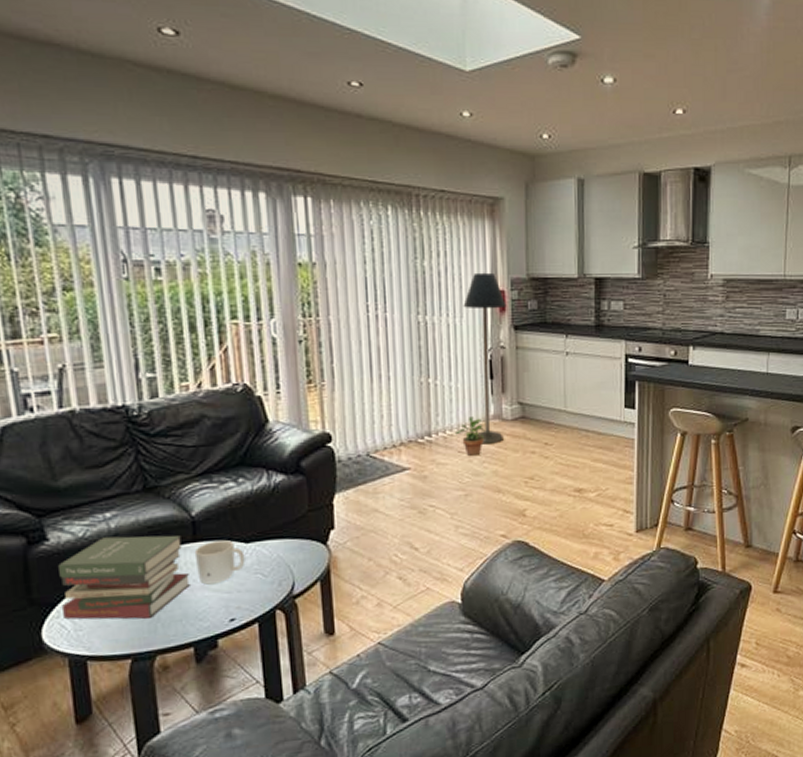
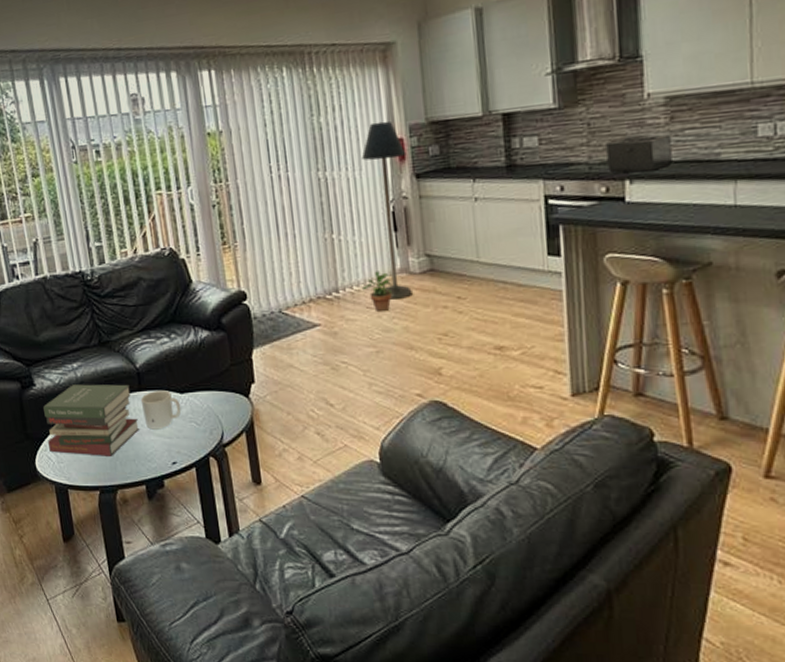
toaster: none [677,309,725,341] -> present [606,134,672,173]

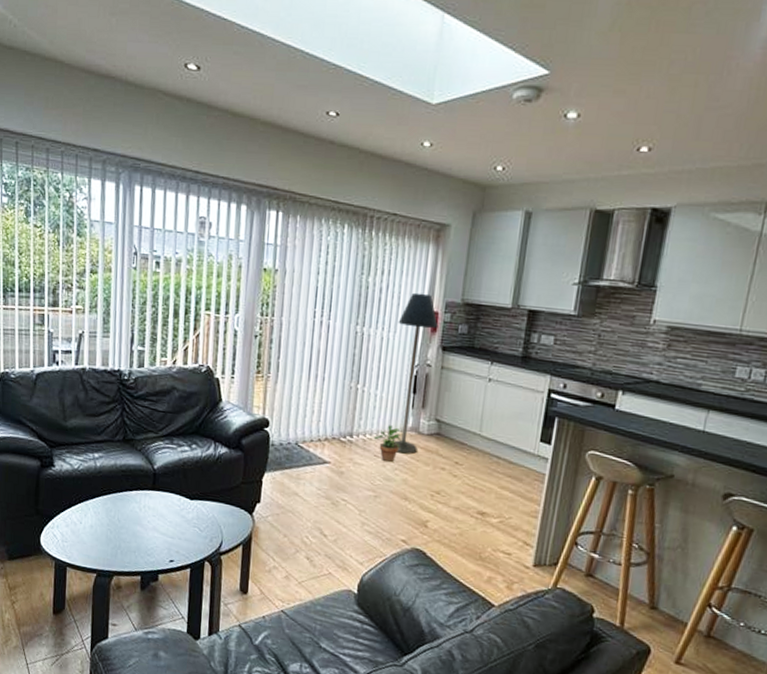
books: present [43,384,139,456] -> none [56,472,146,544]
mug: present [140,389,181,430] -> none [151,492,188,529]
toaster: present [606,134,672,173] -> none [607,353,665,389]

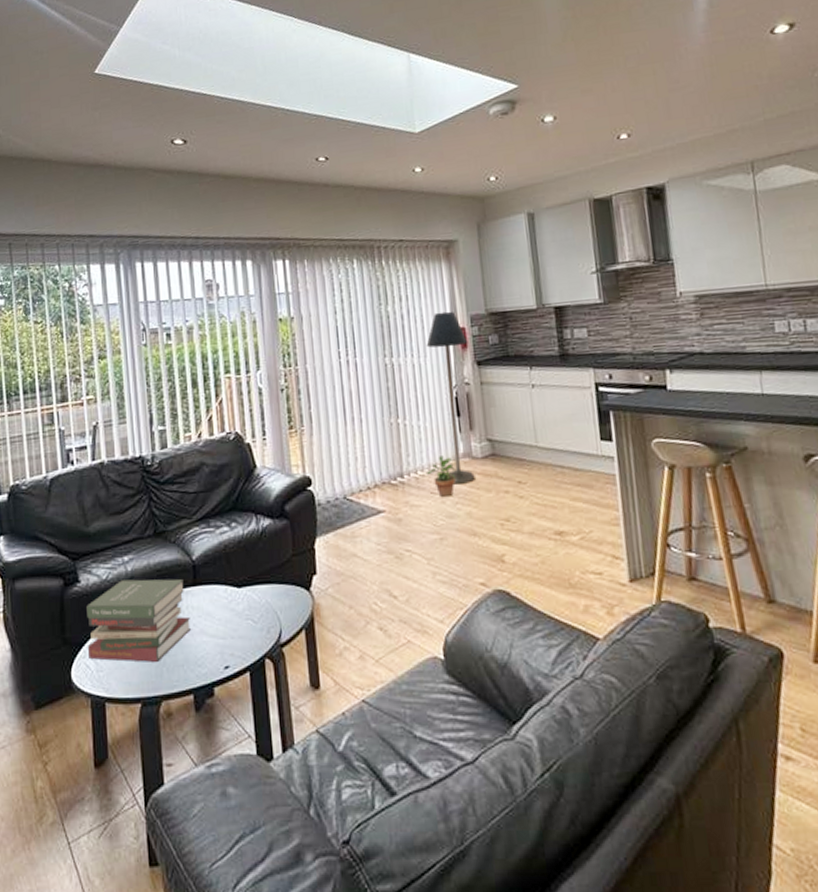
books: none [56,472,146,544] -> present [86,578,191,662]

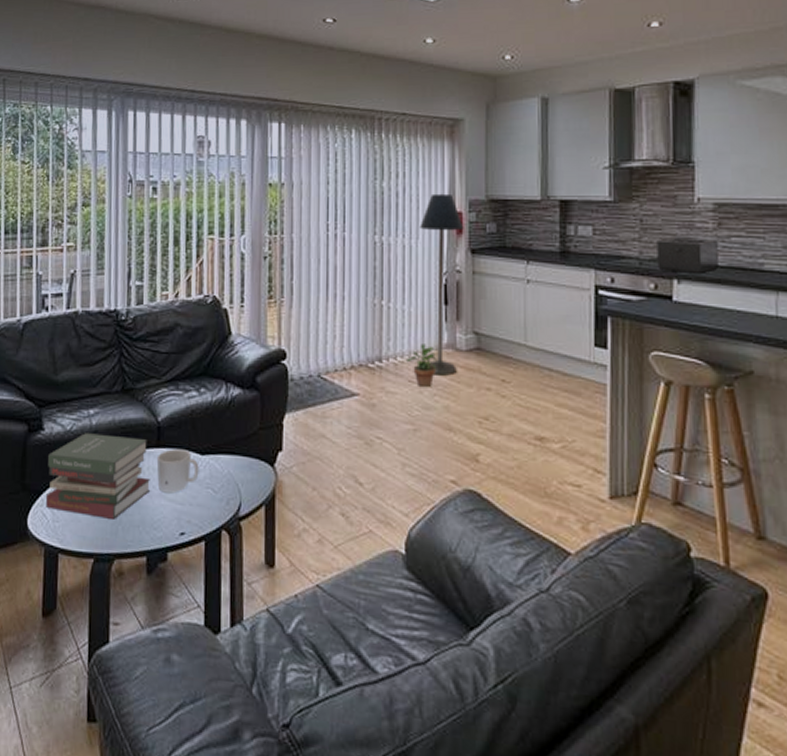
mug: none [194,584,238,630] -> present [156,448,199,494]
toaster: none [647,328,705,363] -> present [657,237,719,275]

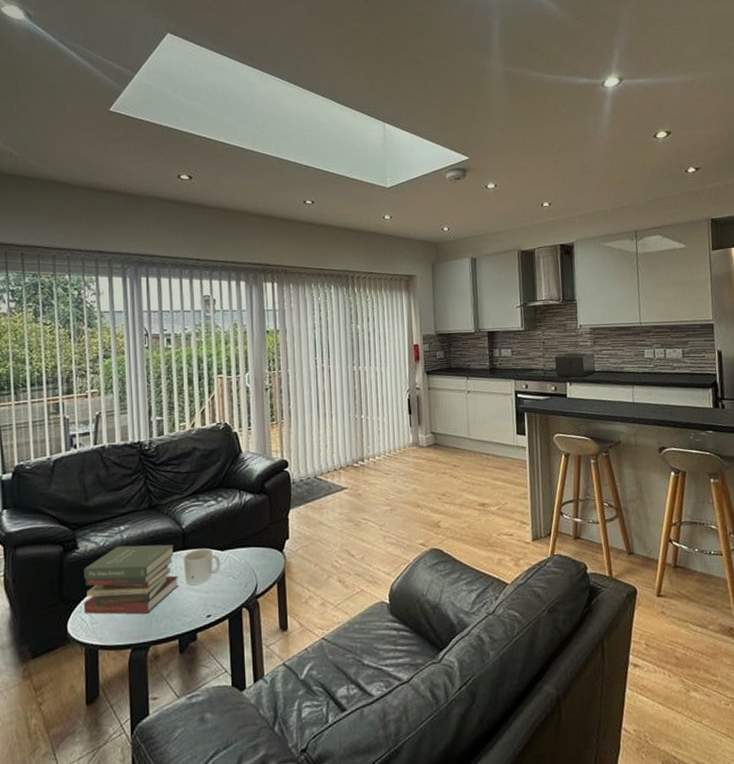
potted plant: present [407,344,437,388] -> none [383,444,406,478]
floor lamp: present [419,193,464,376] -> none [387,331,421,467]

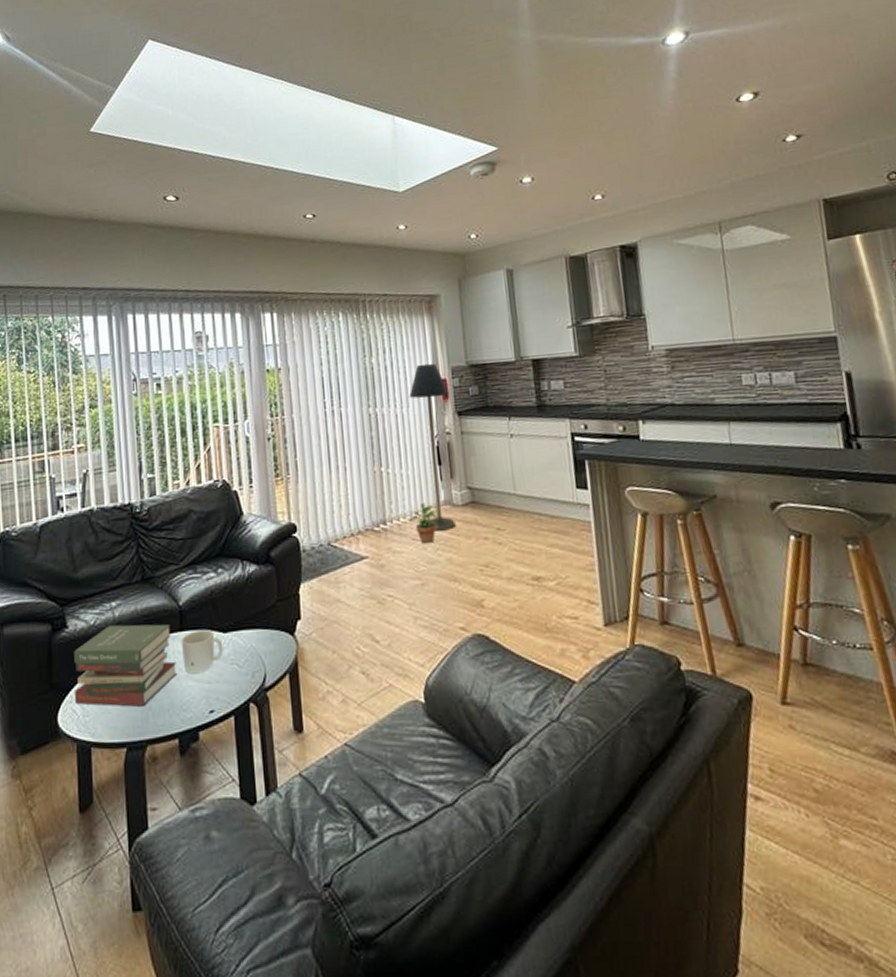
potted plant: none [383,444,406,478] -> present [409,503,437,544]
floor lamp: none [387,331,421,467] -> present [409,363,456,531]
toaster: present [554,352,595,378] -> none [620,381,676,414]

